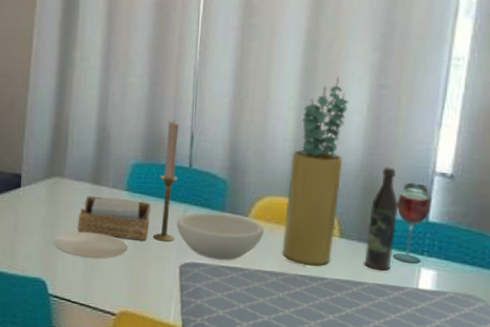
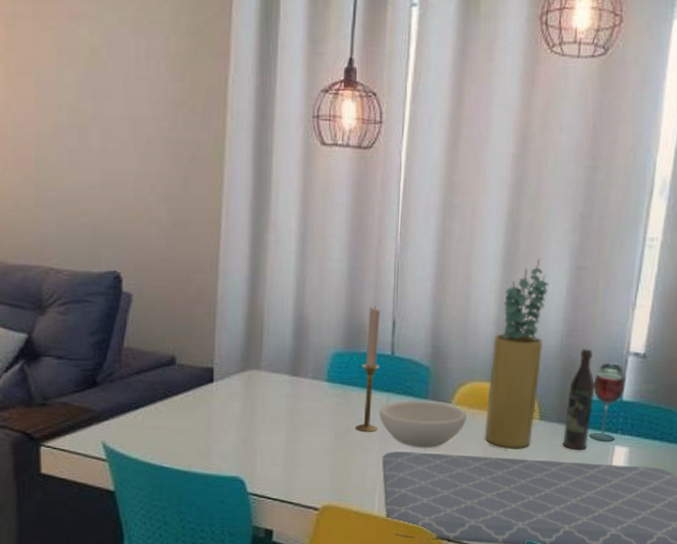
plate: present [53,231,129,259] -> none [251,426,330,453]
napkin holder: present [77,196,151,241] -> none [276,388,353,432]

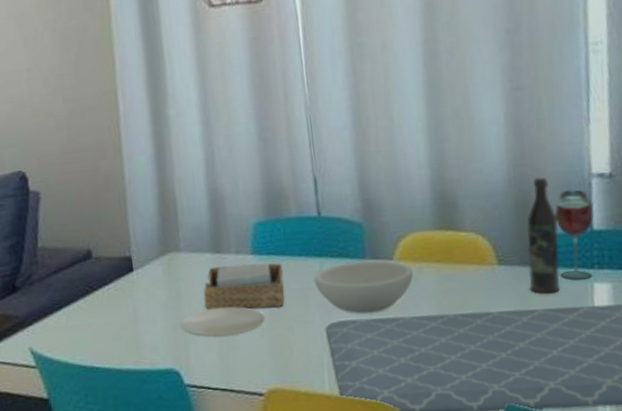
plate: none [251,426,330,453] -> present [180,306,266,338]
napkin holder: none [276,388,353,432] -> present [203,263,285,310]
candlestick: present [356,306,380,432] -> none [286,166,315,304]
vase: present [484,259,549,450] -> none [429,86,494,304]

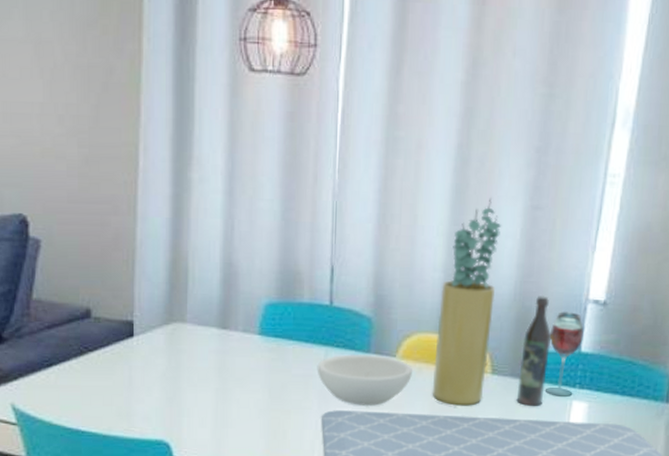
plate: present [180,306,266,338] -> none [176,384,264,414]
napkin holder: present [203,263,285,310] -> none [204,342,288,390]
vase: none [429,86,494,304] -> present [432,198,502,407]

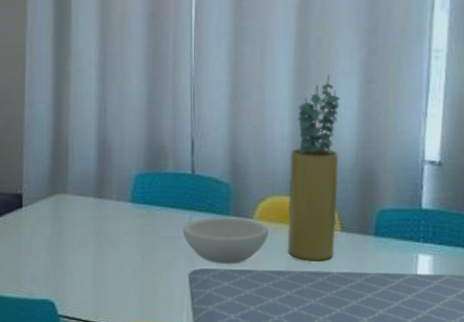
wine bottle: present [516,294,552,407] -> none [365,158,394,261]
wineglass: present [546,312,584,398] -> none [392,172,423,252]

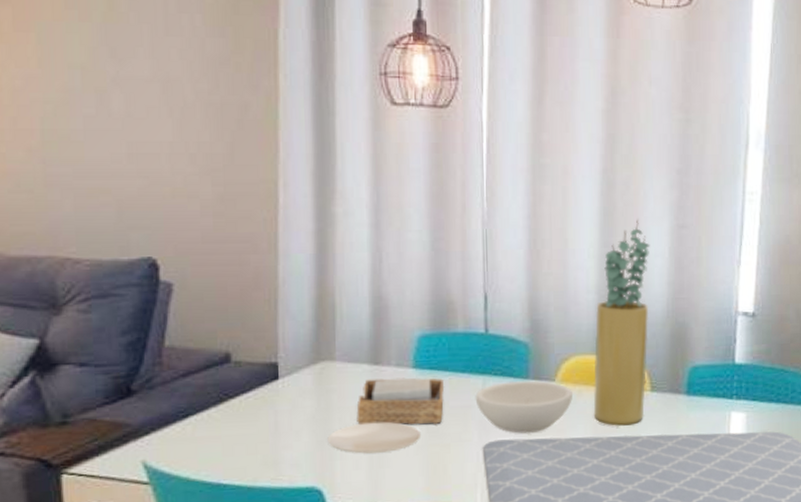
plate: none [60,247,137,274] -> present [327,421,422,454]
napkin holder: none [84,210,157,252] -> present [356,377,445,425]

